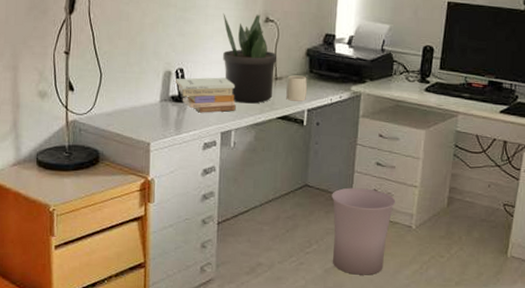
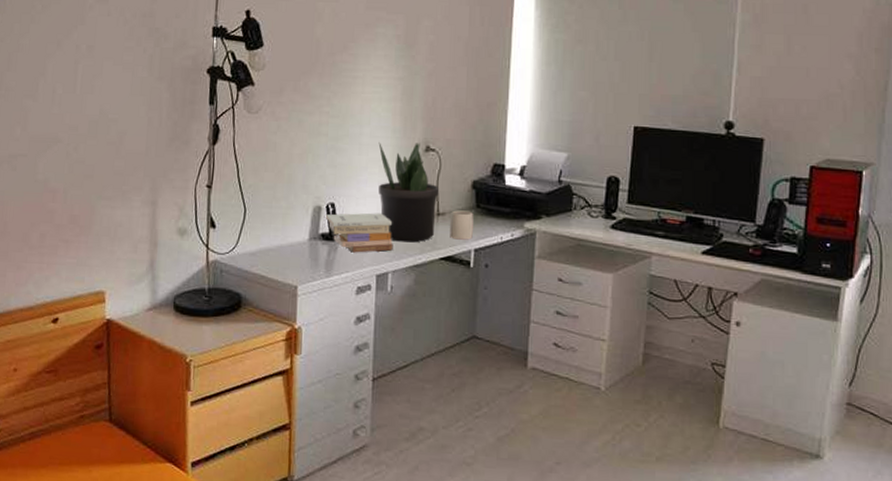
waste bin: present [332,187,396,275] -> none [504,340,581,446]

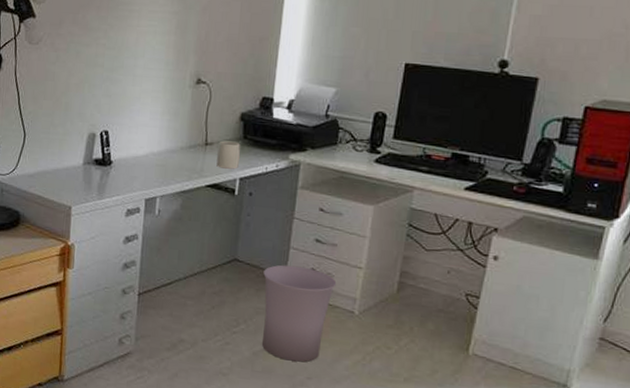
books: present [325,213,393,253] -> none [99,140,162,178]
planter: present [378,142,440,243] -> none [150,74,209,170]
waste bin: none [504,340,581,446] -> present [262,264,337,362]

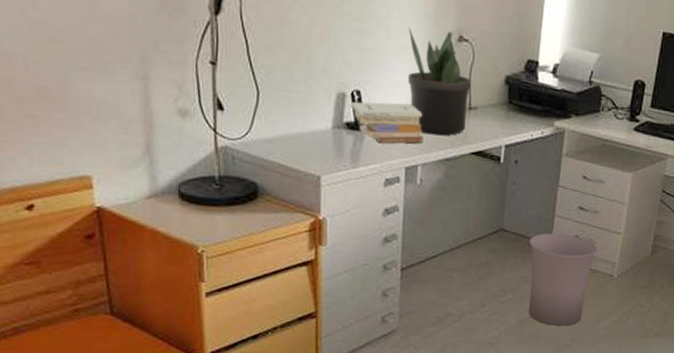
books: none [99,140,162,178] -> present [350,101,423,145]
planter: none [150,74,209,170] -> present [408,27,472,136]
mug: present [216,140,241,170] -> none [481,105,506,136]

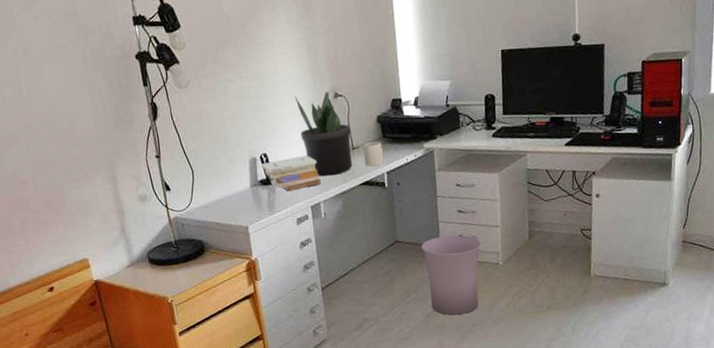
mug: none [481,105,506,136] -> present [363,141,384,167]

